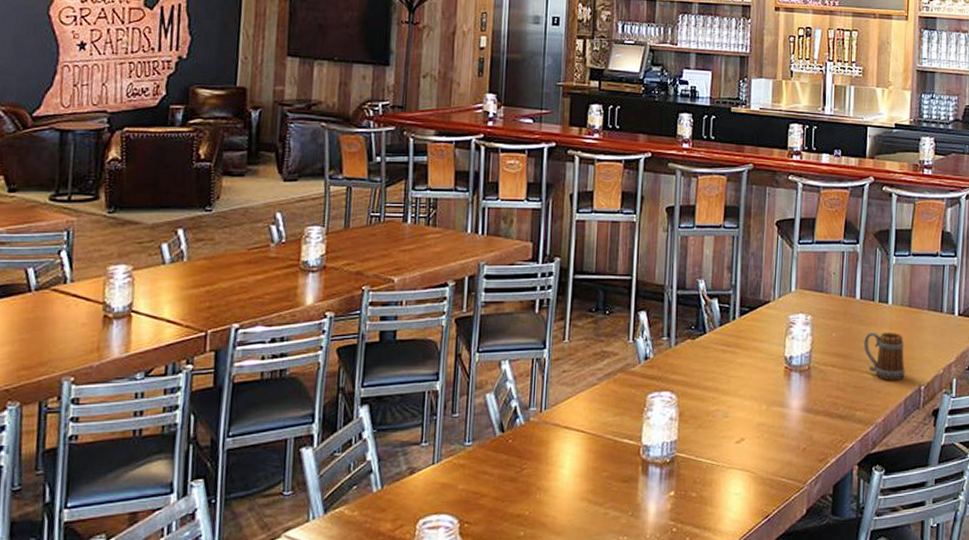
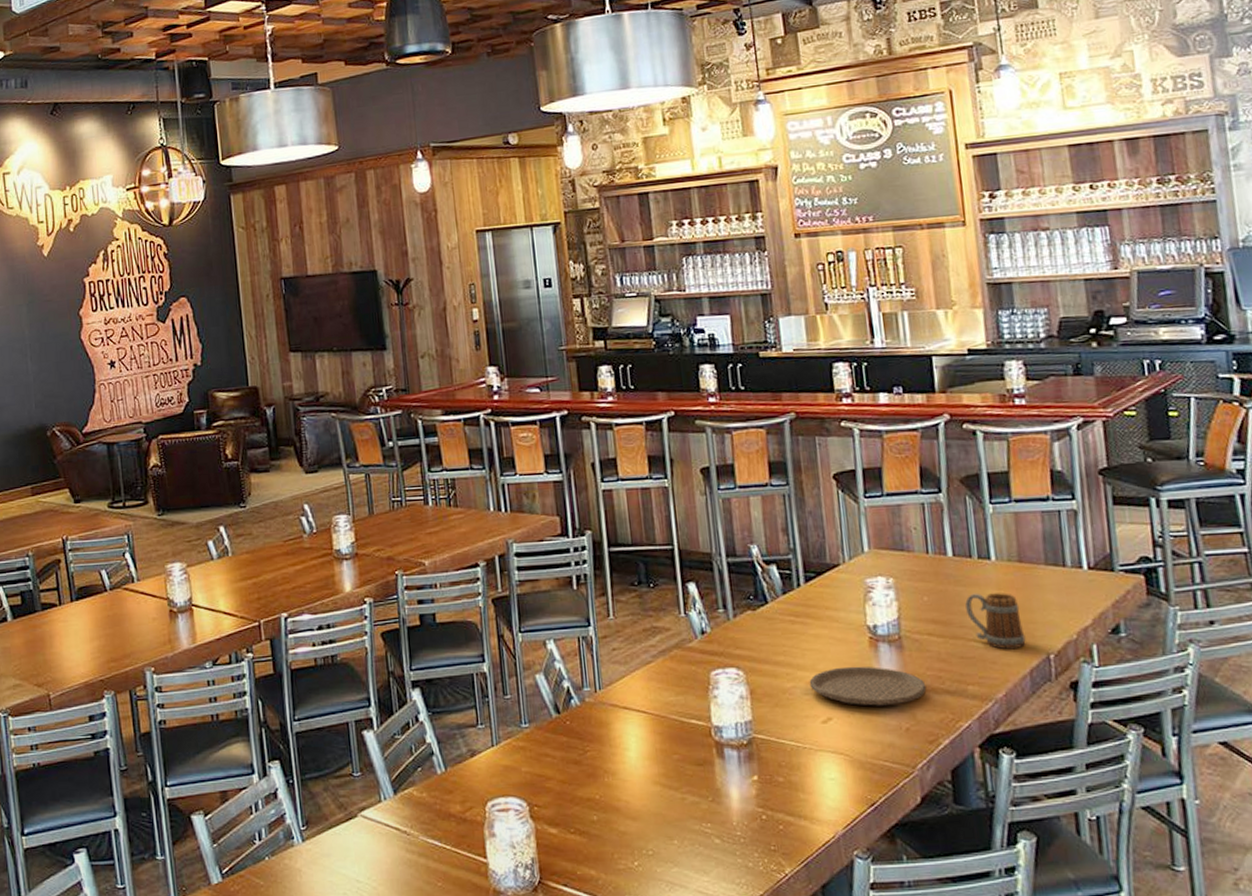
plate: none [730,392,824,428] -> present [809,666,927,706]

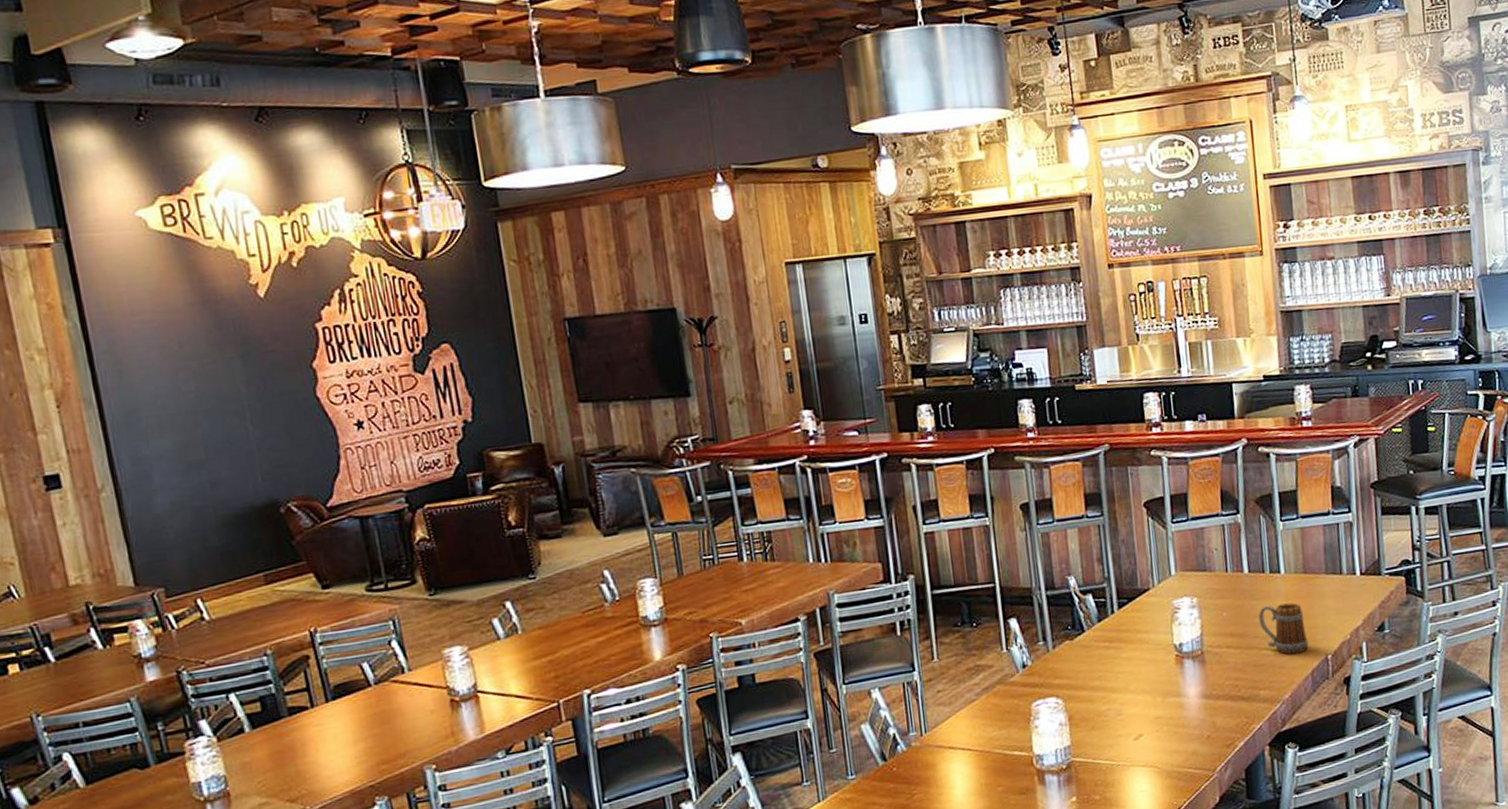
plate: present [809,666,927,706] -> none [1122,682,1225,720]

